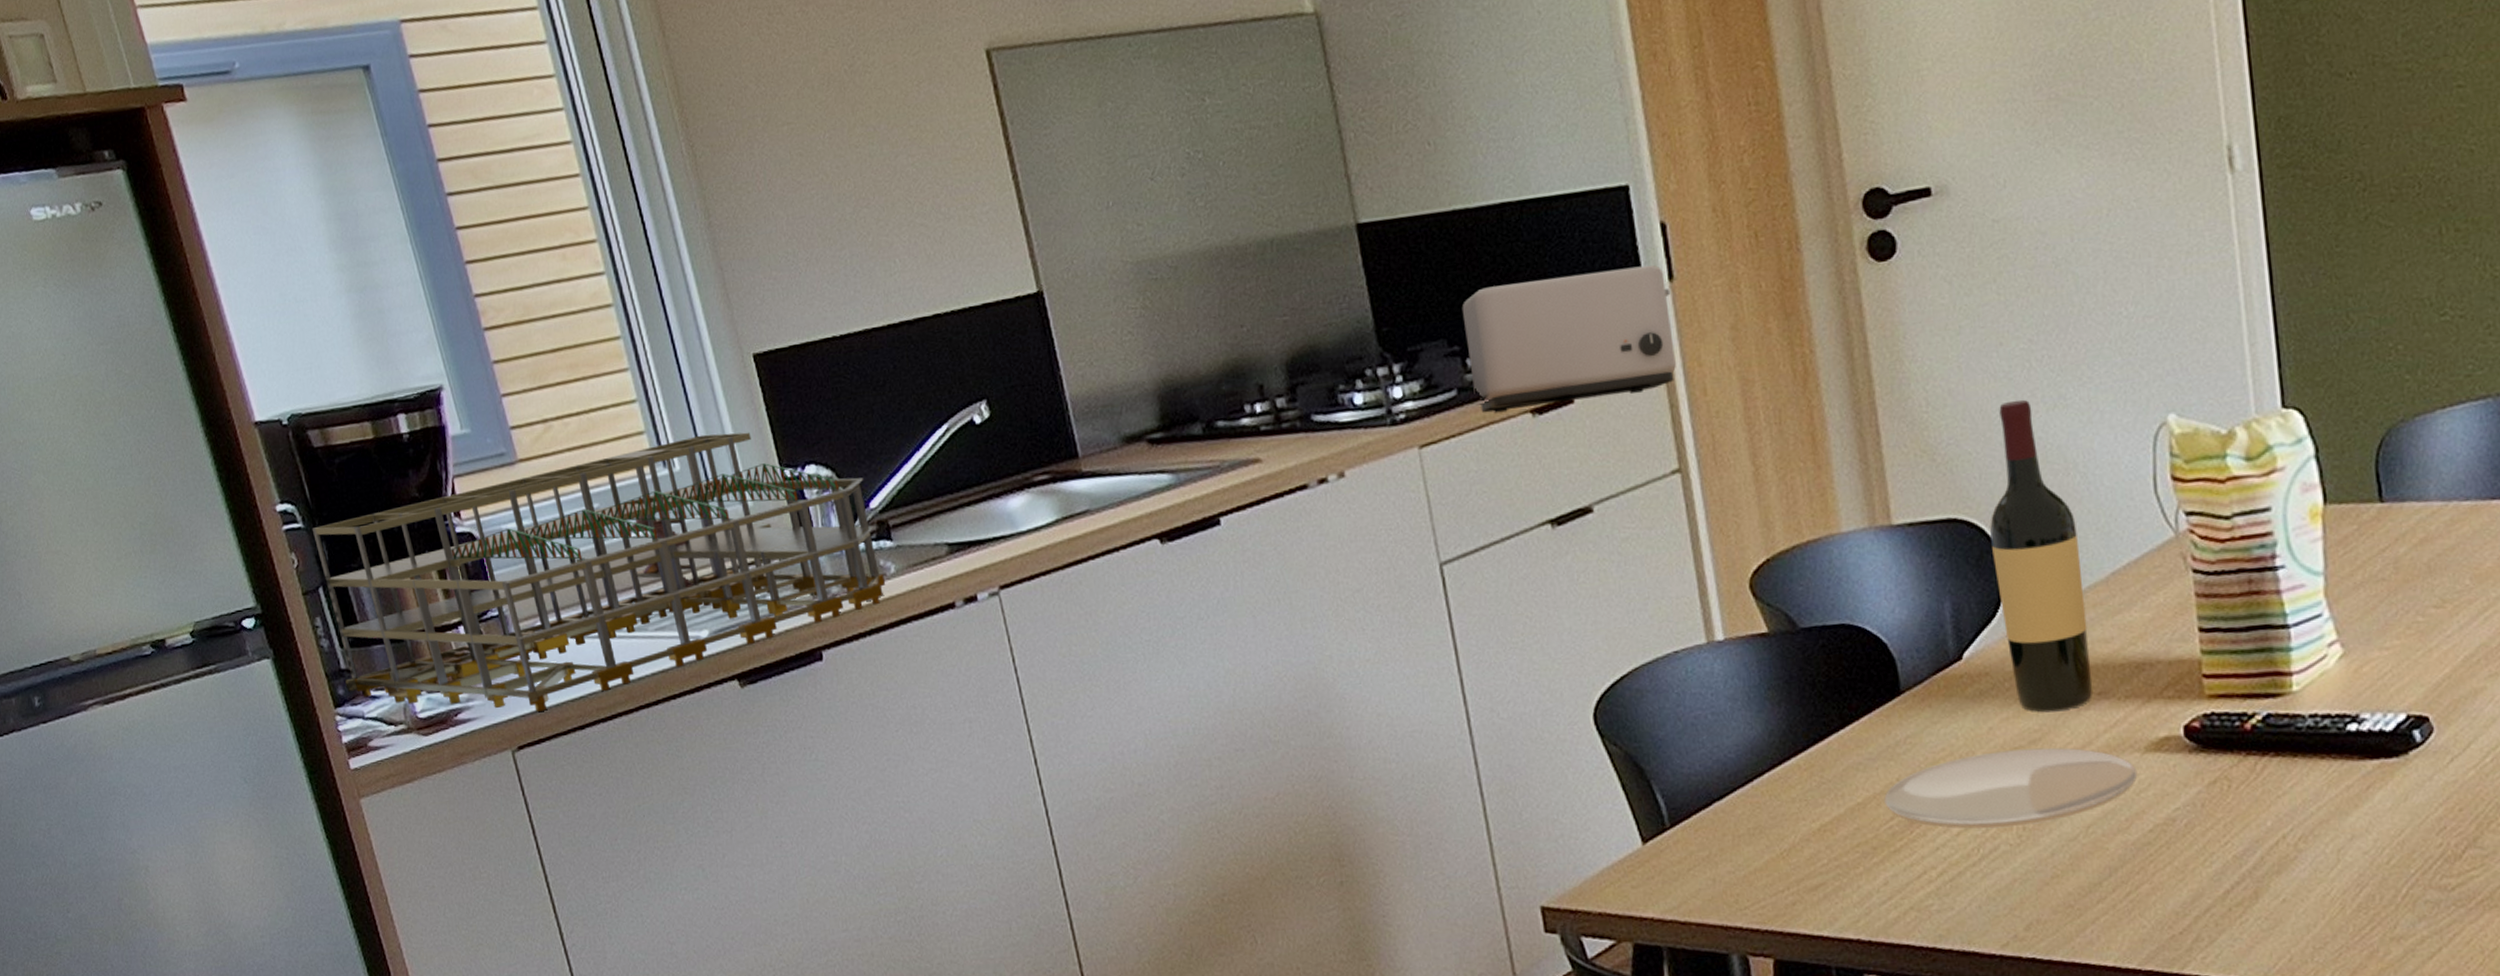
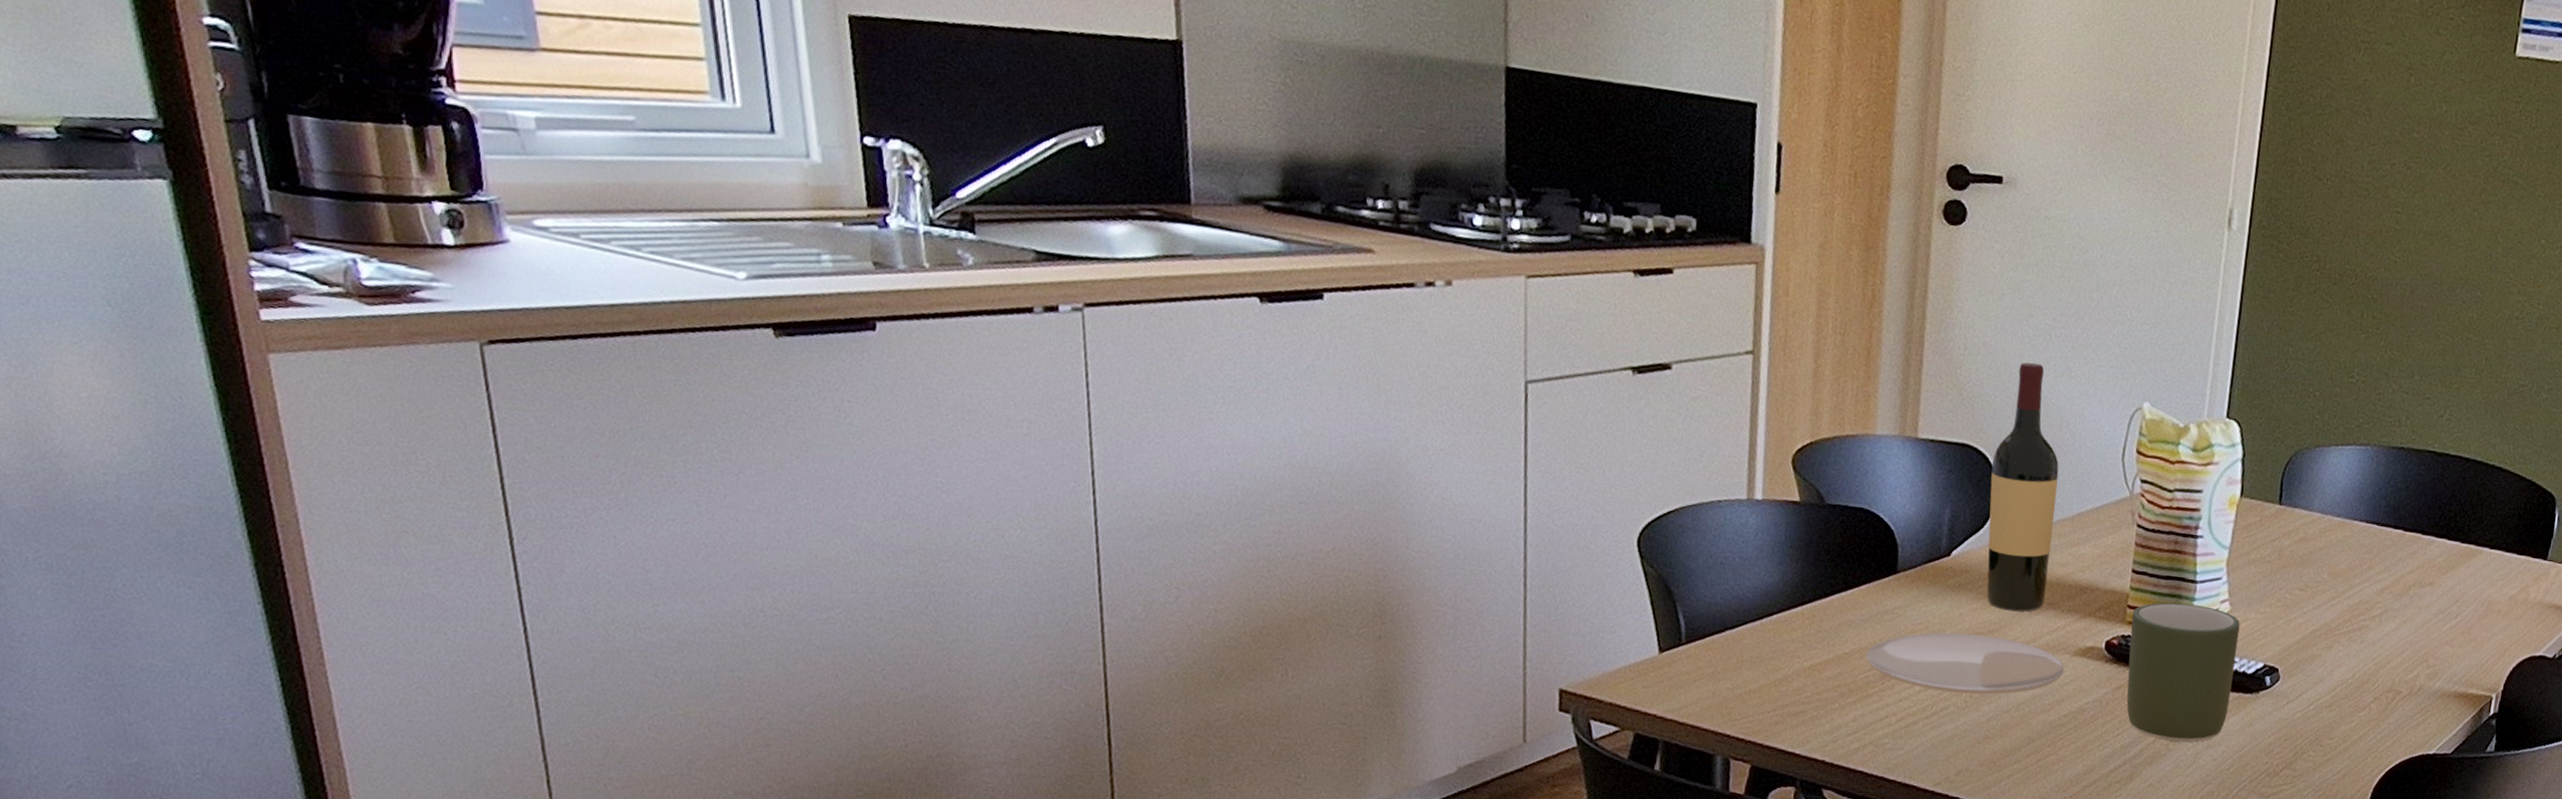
dish rack: present [312,432,886,713] -> none [249,53,961,311]
toaster: present [1462,264,1676,414] -> none [1585,154,1775,280]
mug: none [2211,654,2370,840] -> present [2126,602,2240,743]

